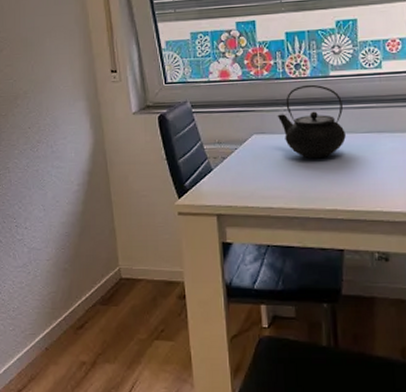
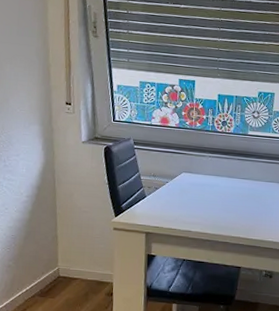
teapot: present [277,84,346,159] -> none [203,138,255,198]

